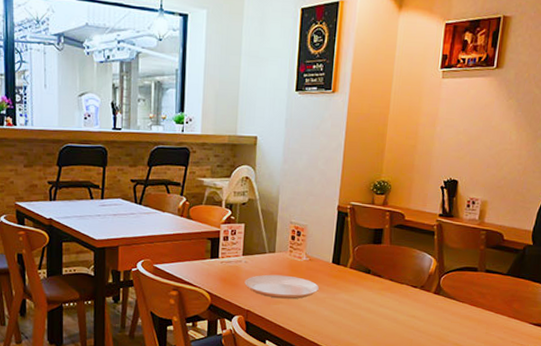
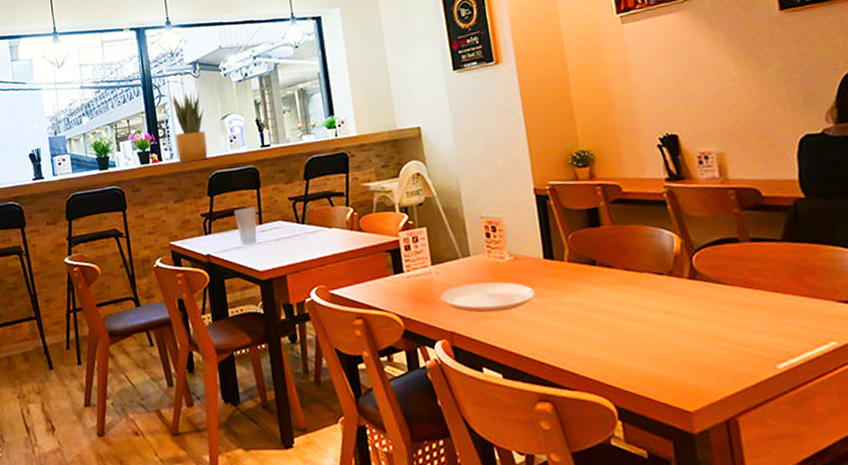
planter: none [31,62,64,132] -> present [170,90,208,163]
cup: none [79,182,99,215] -> present [234,207,257,245]

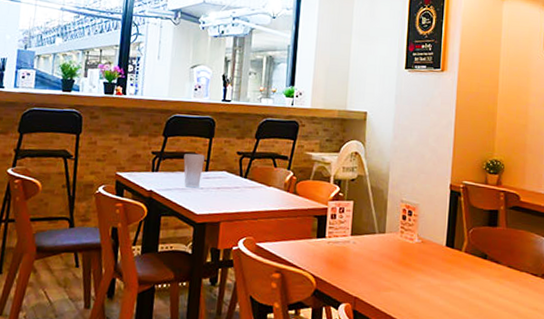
planter: present [170,90,208,163] -> none [142,36,177,102]
plate: present [440,281,535,313] -> none [352,257,432,286]

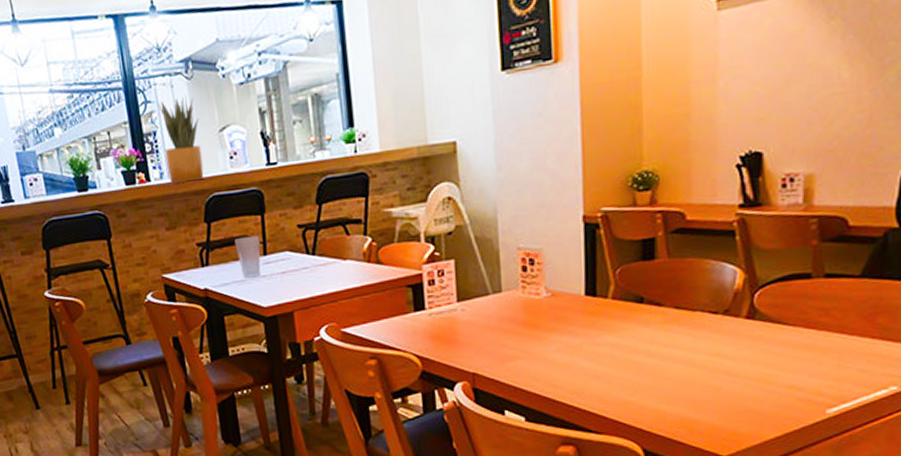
planter: none [142,36,177,102] -> present [157,95,204,184]

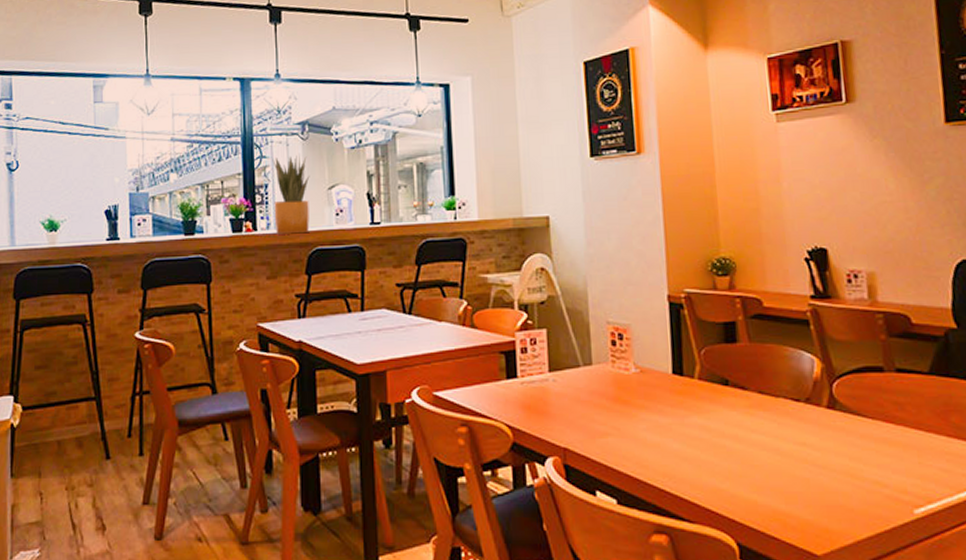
cup: present [234,235,261,278] -> none [333,291,358,333]

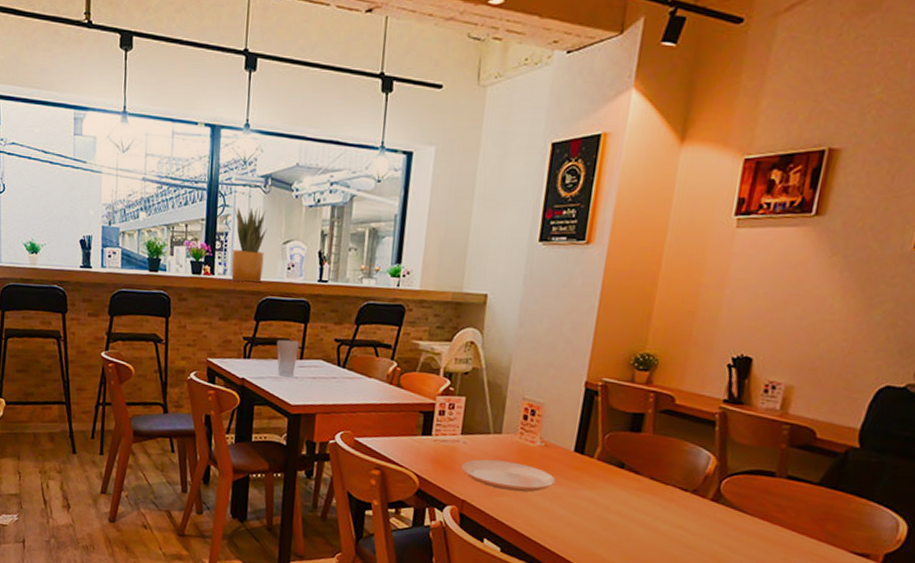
cup: none [333,291,358,333] -> present [276,340,299,377]
plate: none [556,395,660,429] -> present [461,459,555,492]

